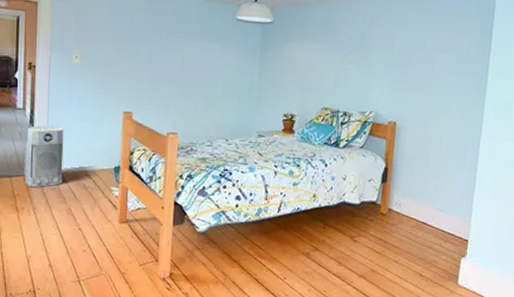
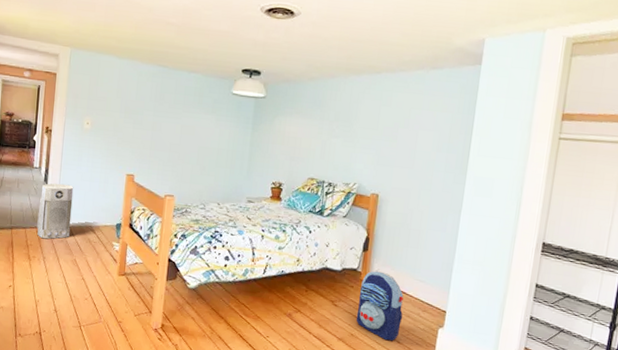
backpack: none [376,202,425,275] -> present [356,271,404,341]

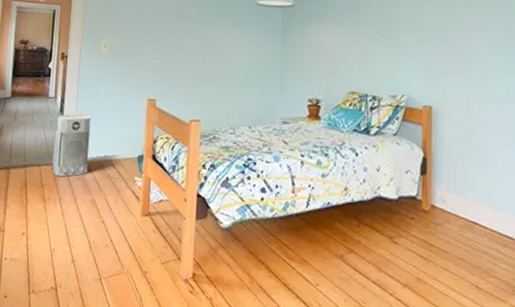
backpack: present [356,271,404,341] -> none [421,198,479,286]

